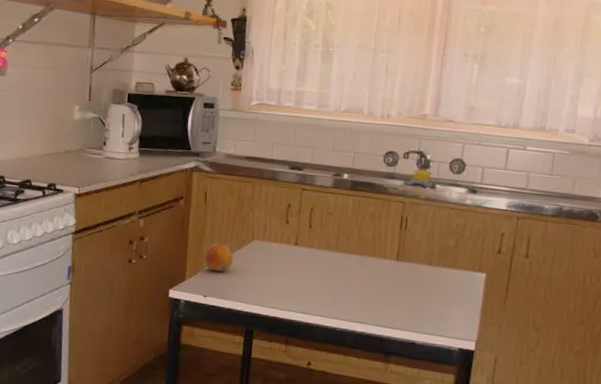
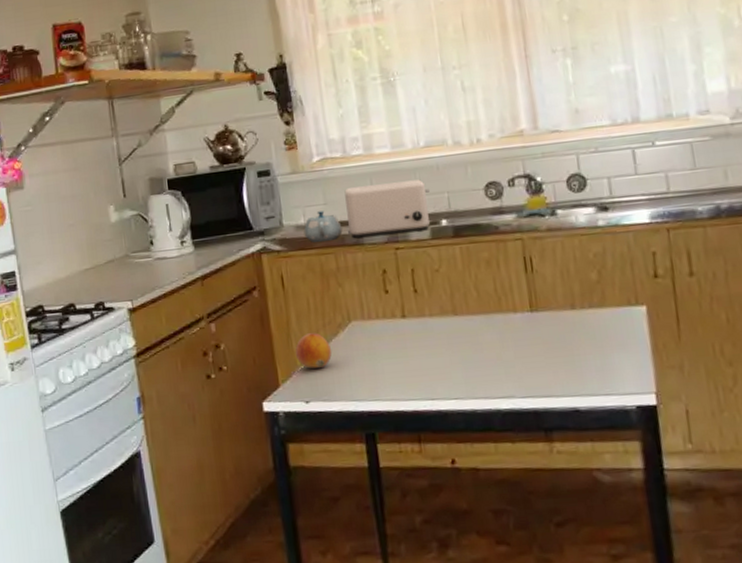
teapot: none [231,146,263,173] -> present [303,210,343,243]
toaster: none [267,132,340,181] -> present [344,179,430,240]

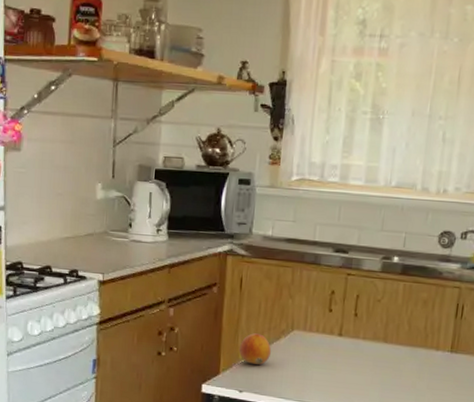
teapot: present [303,210,343,243] -> none [269,226,305,256]
toaster: present [344,179,430,240] -> none [309,211,390,264]

